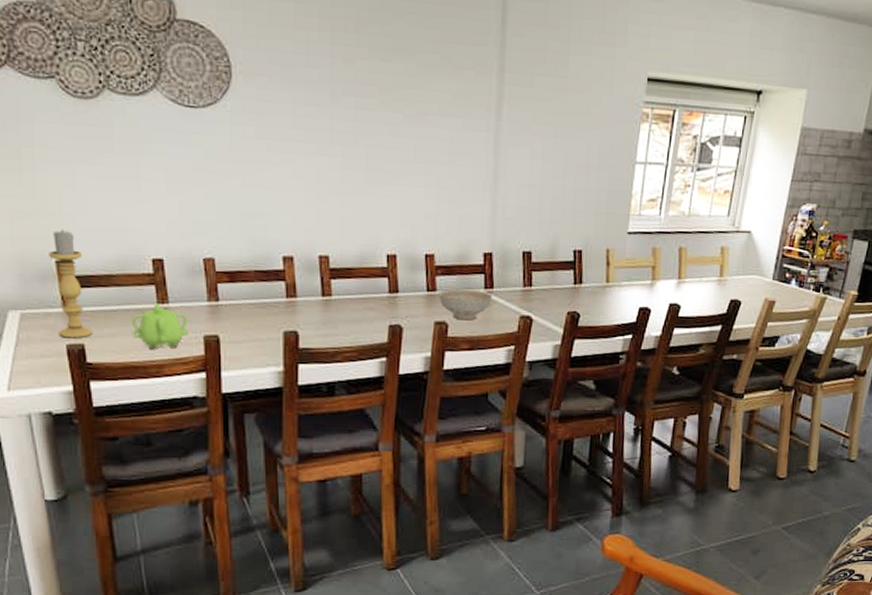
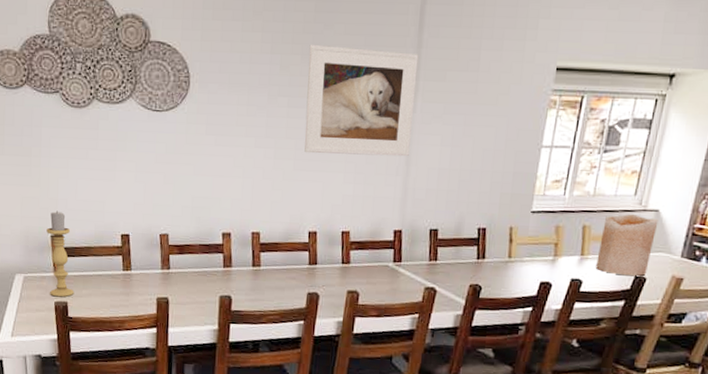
teapot: present [131,303,189,349] -> none [103,270,146,308]
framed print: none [376,35,503,171] -> present [304,44,419,157]
decorative bowl: present [437,288,492,321] -> none [351,261,400,291]
vase: none [693,235,751,300] -> present [596,214,659,277]

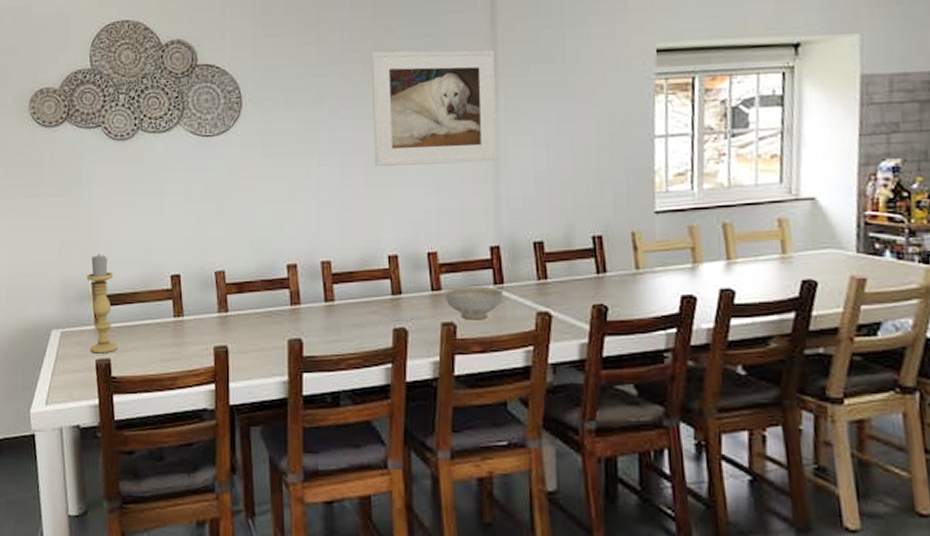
decorative bowl: none [351,261,400,291] -> present [443,286,502,320]
vase: present [596,214,659,277] -> none [748,205,818,281]

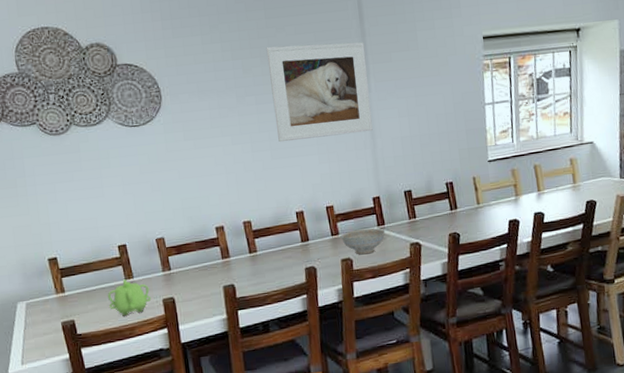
candle holder: present [87,254,118,354] -> none [43,234,80,318]
teapot: none [151,317,201,362] -> present [107,279,152,316]

